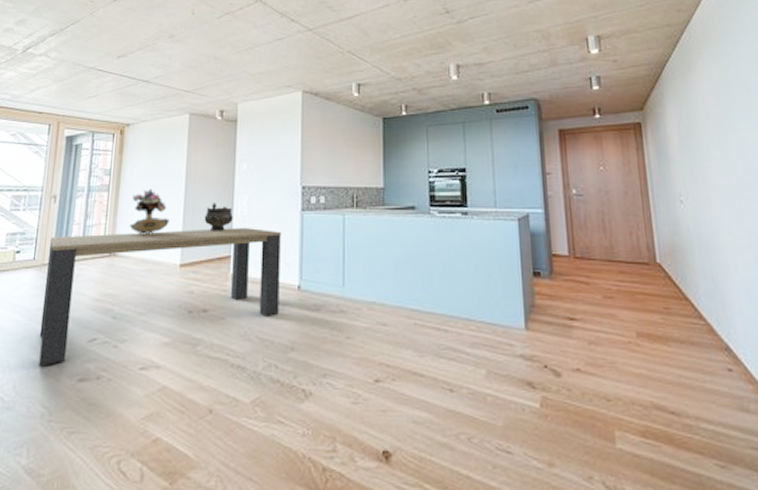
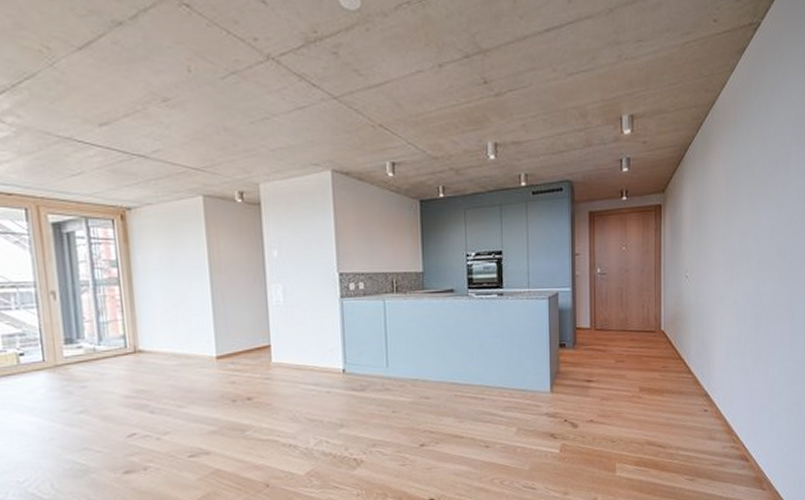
dining table: present [39,227,282,366] -> none [58,316,326,464]
bouquet: present [129,188,169,234] -> none [150,280,198,329]
vessel: present [204,203,233,231] -> none [236,293,268,322]

